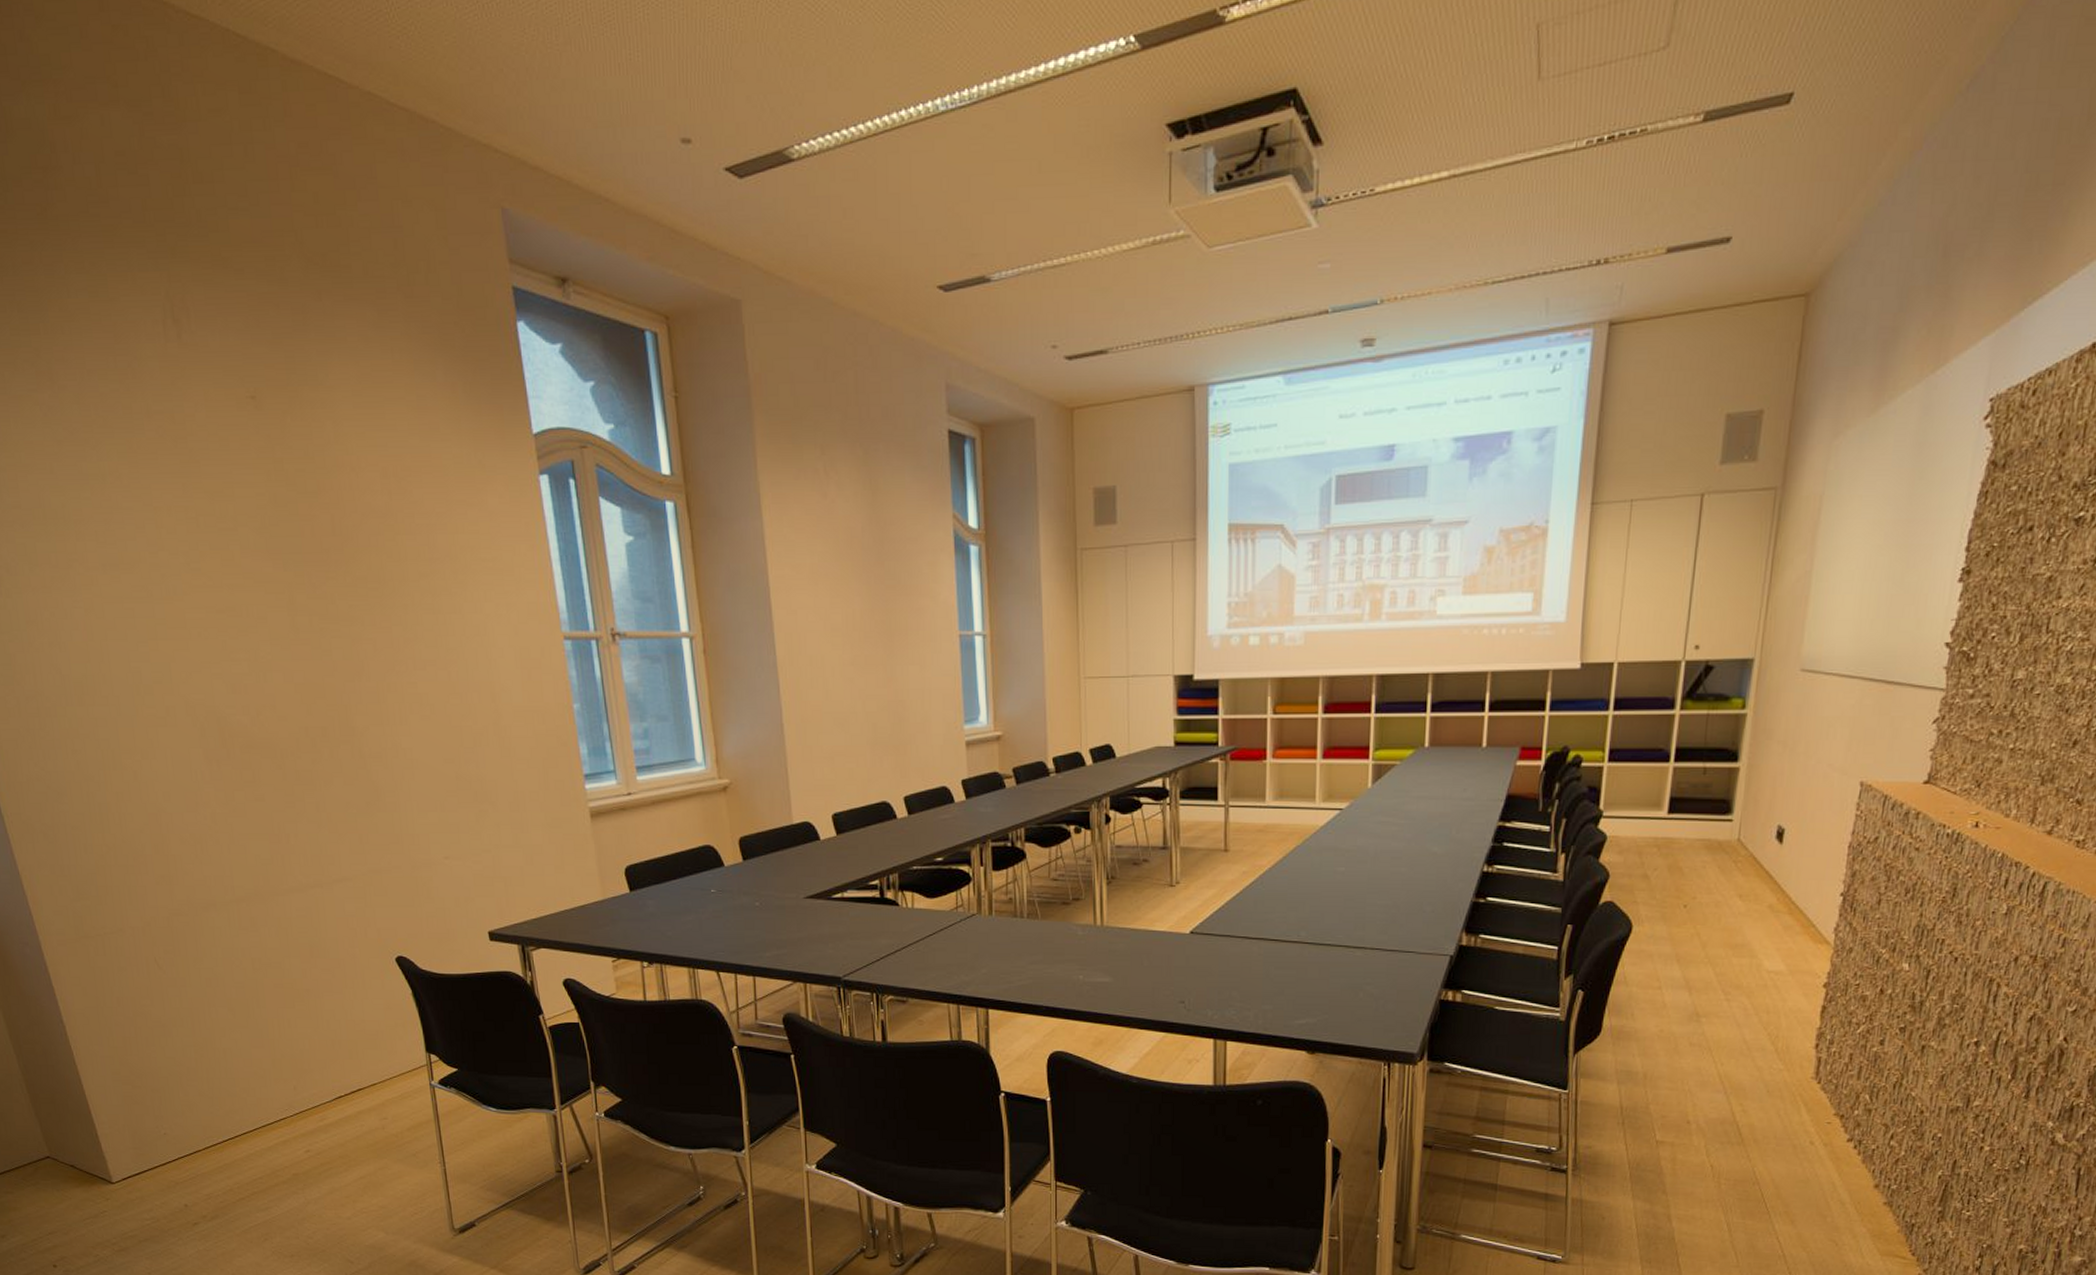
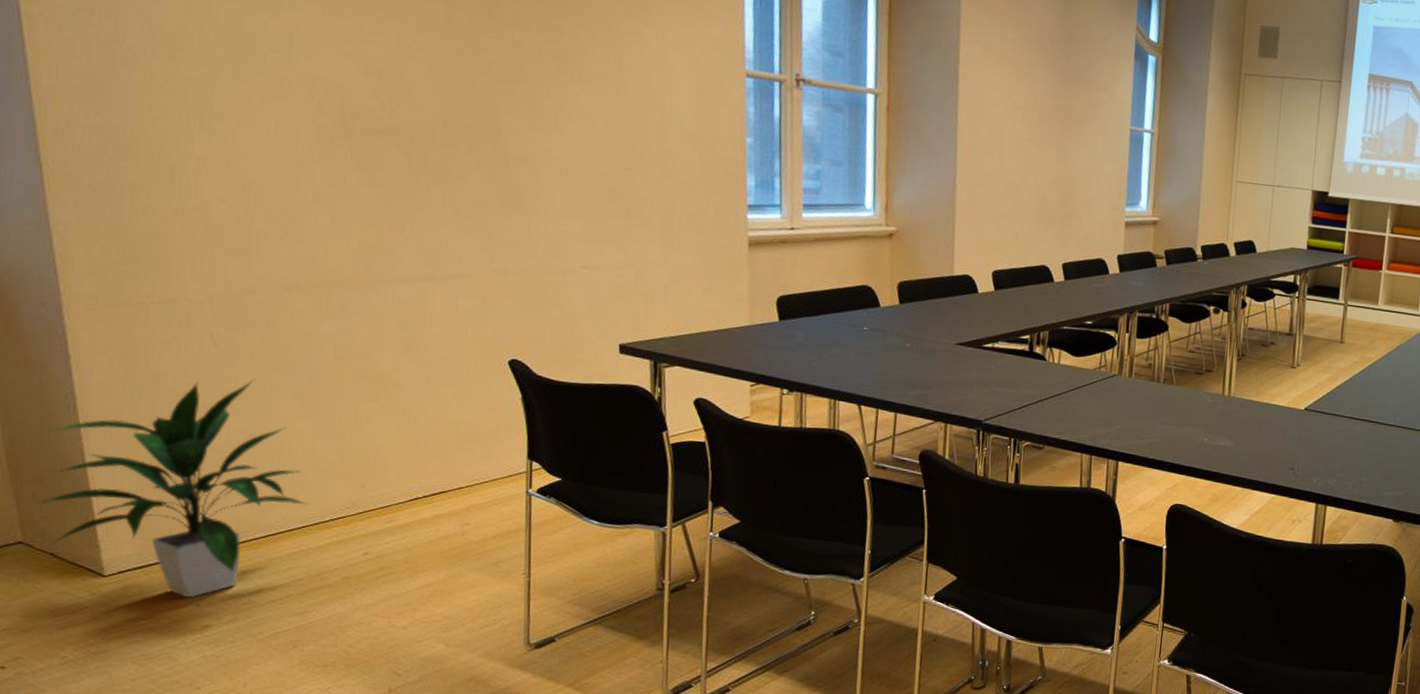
indoor plant: none [48,996,256,1199] -> present [28,379,310,598]

